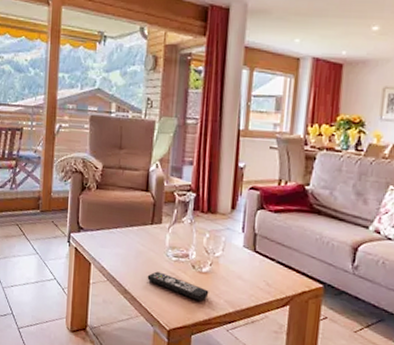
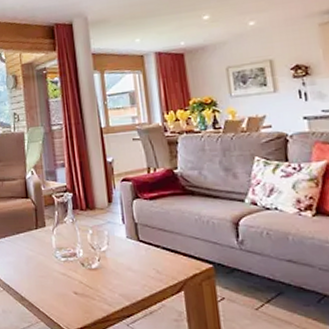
remote control: present [147,271,209,301] -> none [40,274,103,297]

